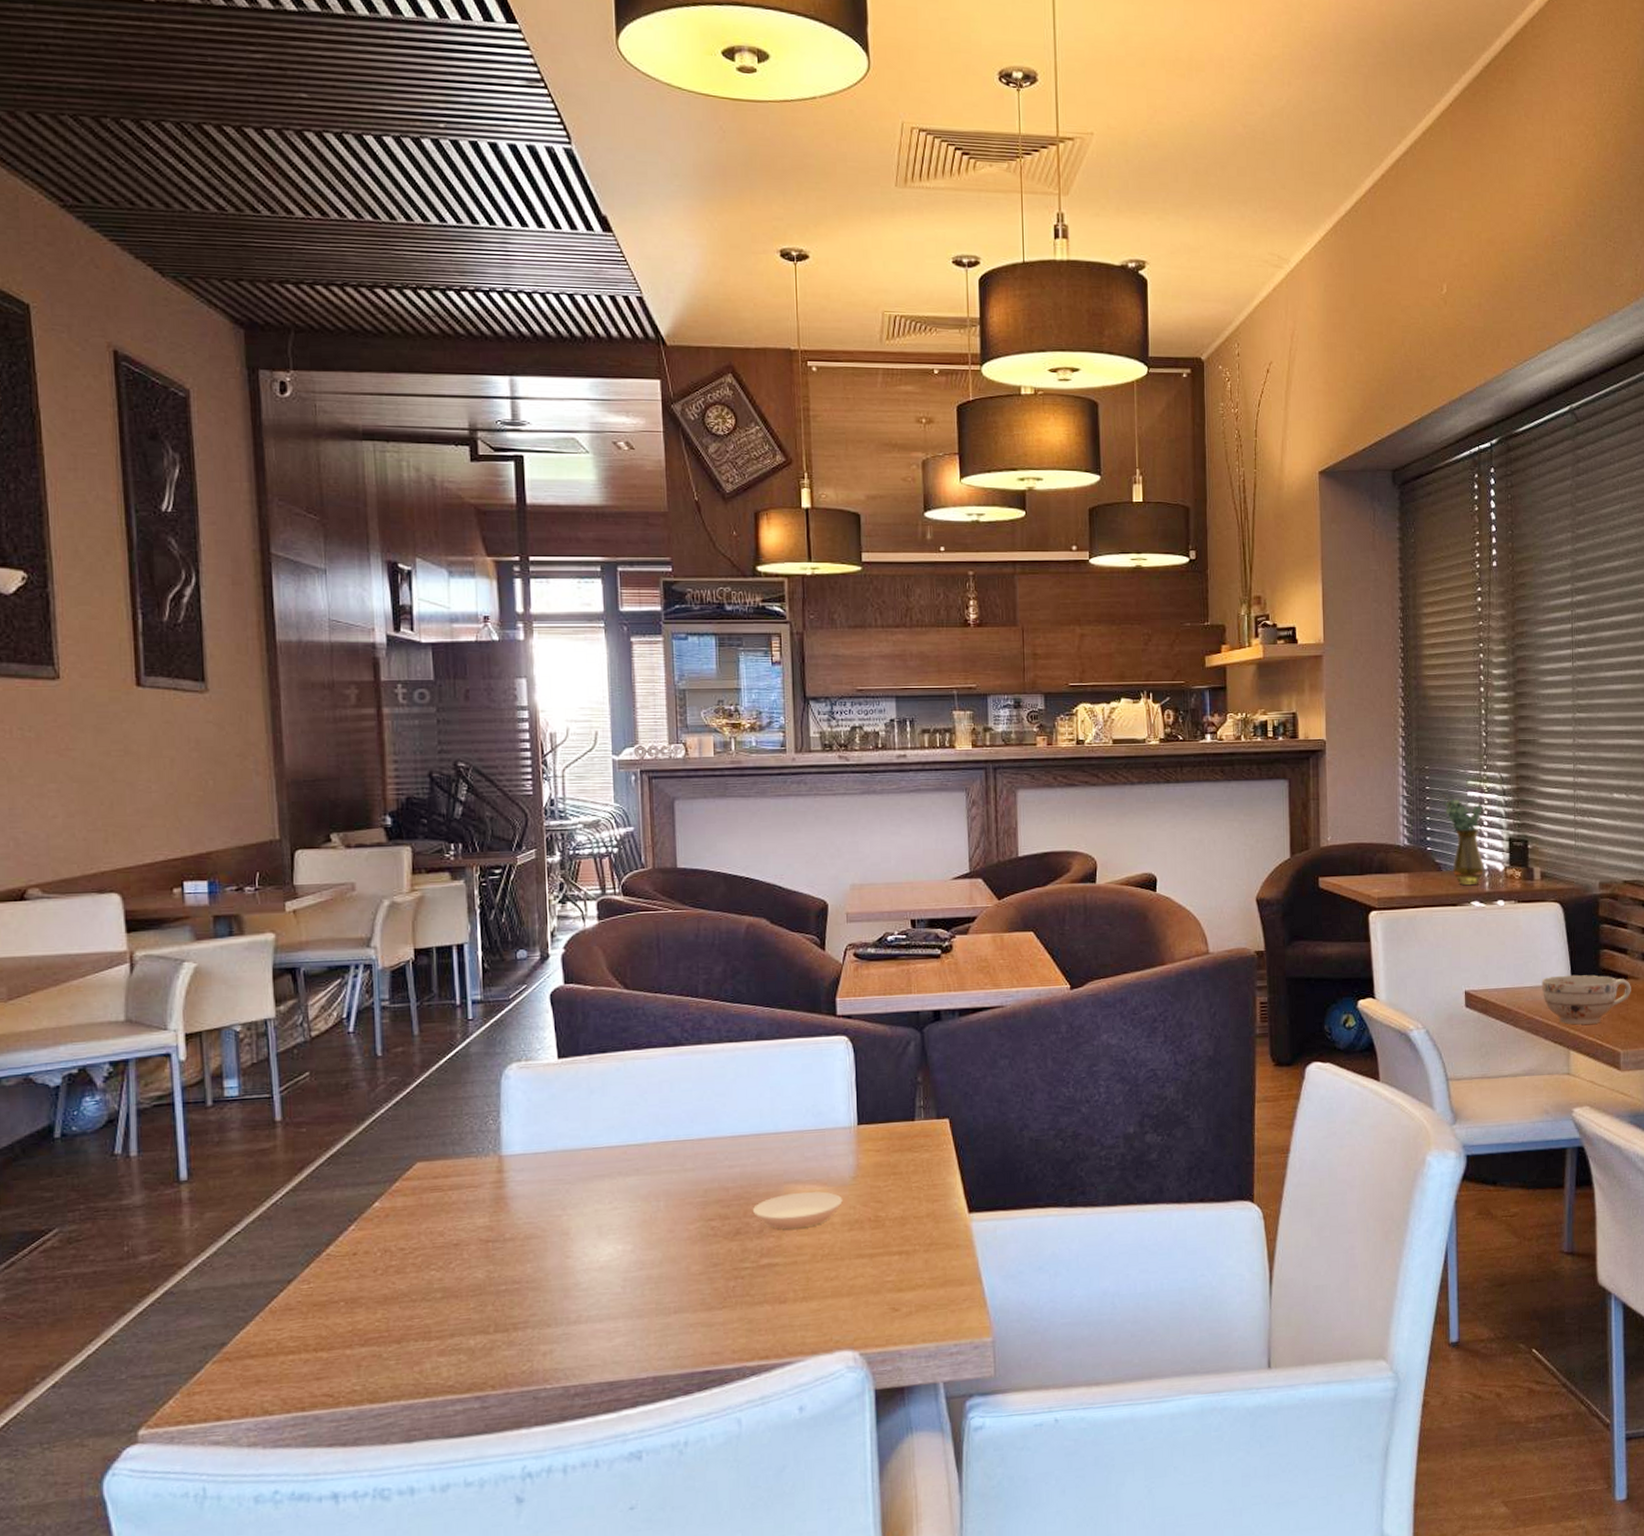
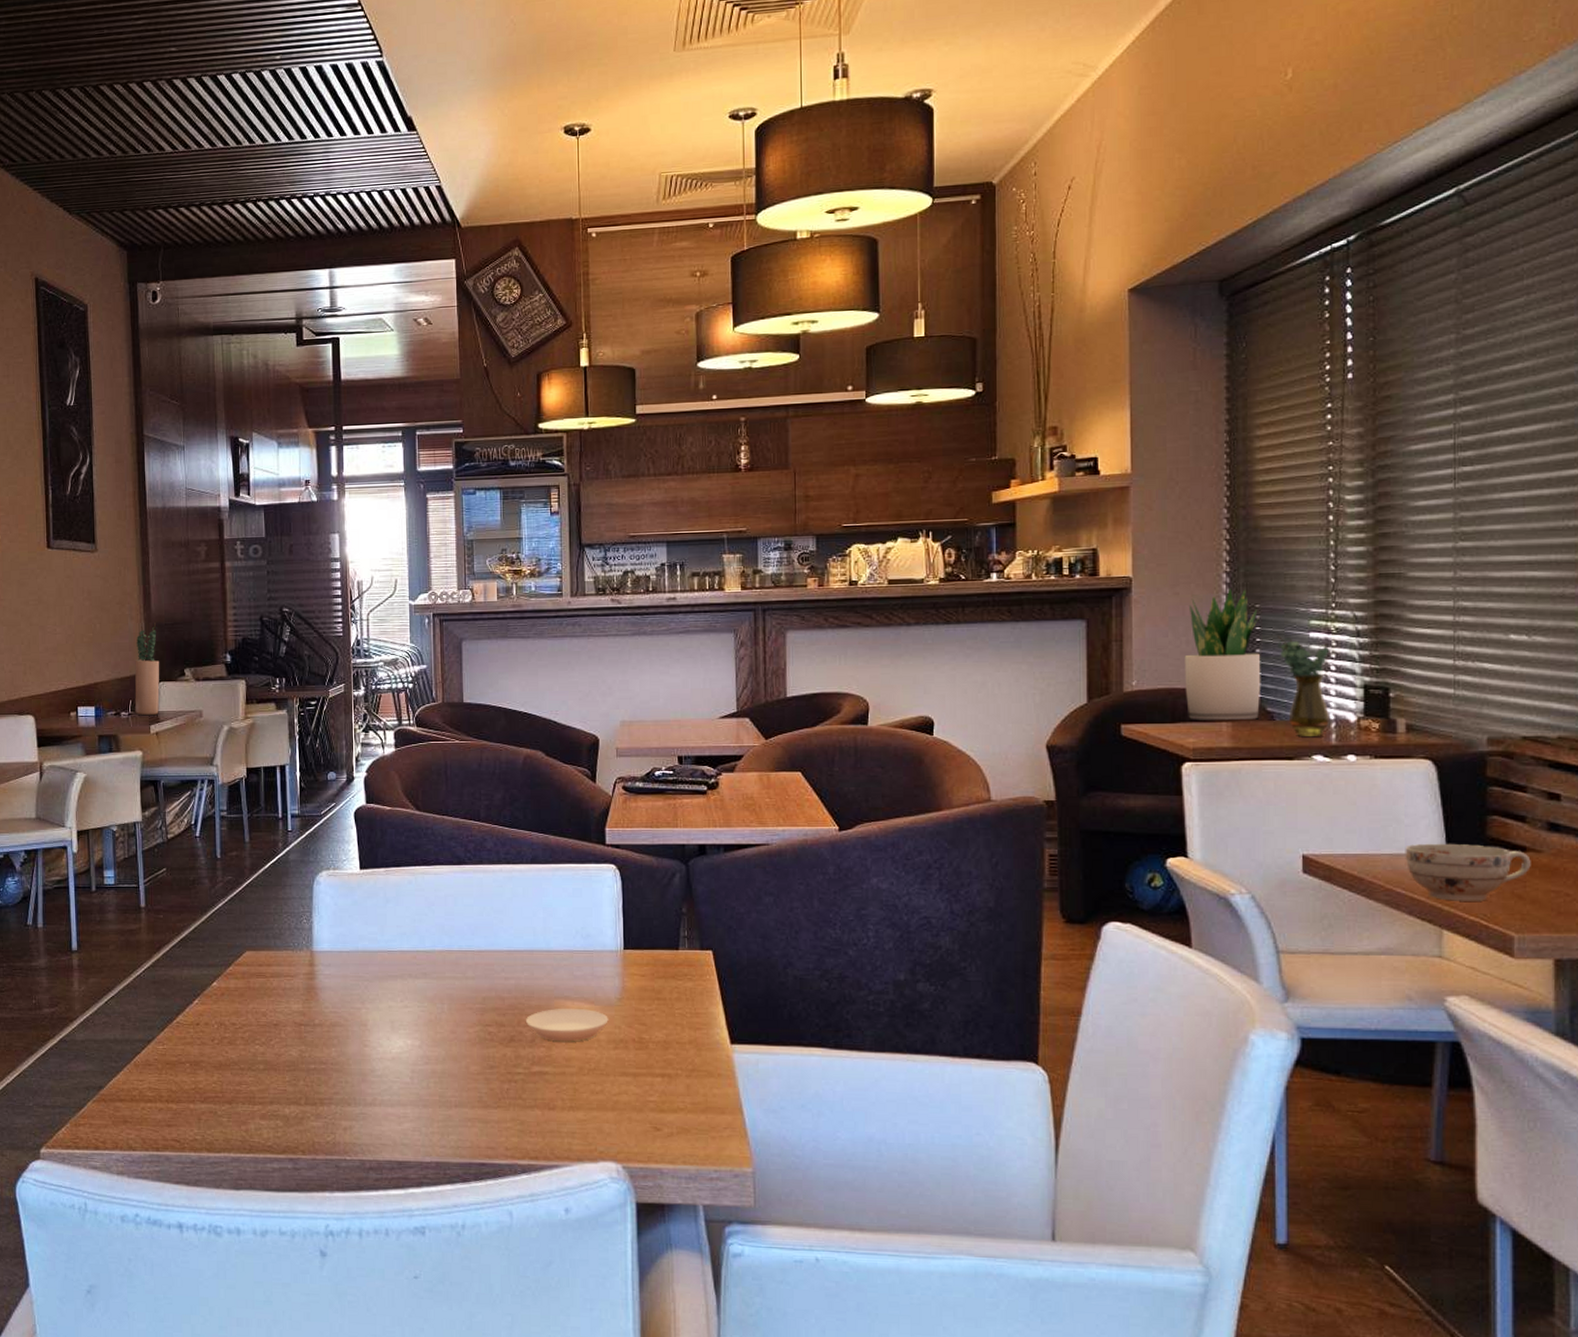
vase: none [263,777,298,891] -> present [134,621,160,716]
planter: none [1370,751,1431,873] -> present [1184,588,1261,721]

